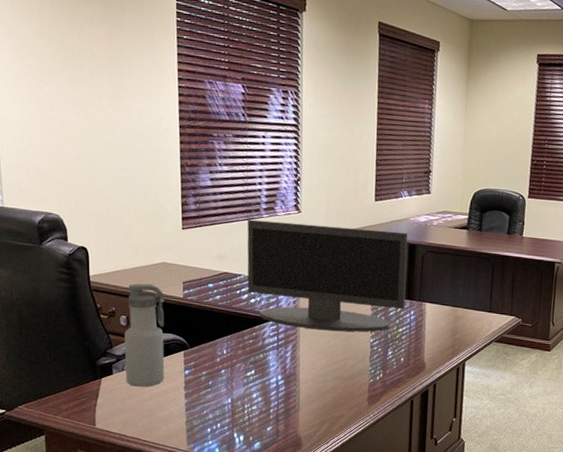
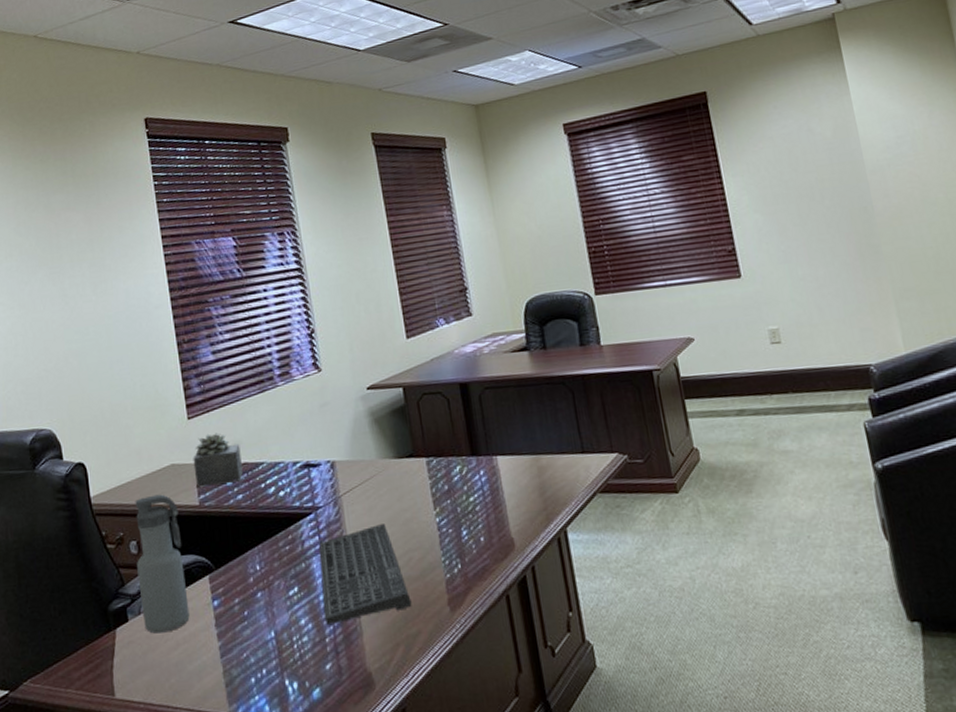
succulent plant: none [182,244,224,286] -> present [193,433,243,487]
monitor: present [247,219,408,332] -> none [261,370,472,519]
keyboard: none [271,336,341,401] -> present [319,524,412,625]

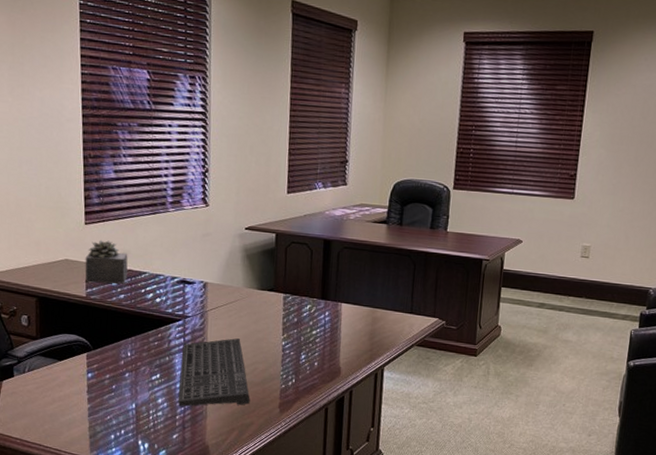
water bottle: present [135,494,190,634] -> none [25,281,67,391]

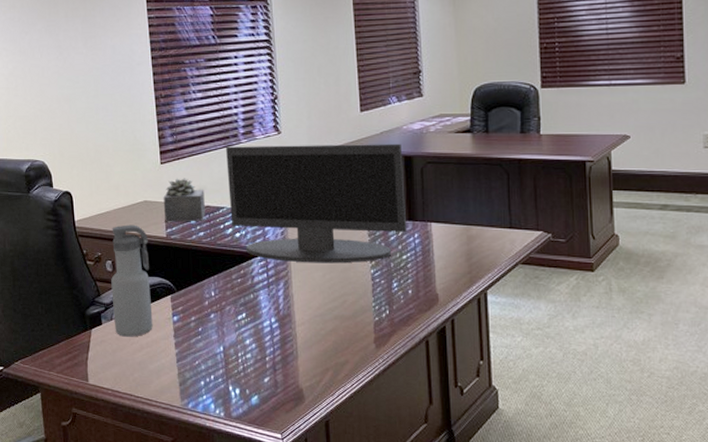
water bottle: none [25,281,67,391] -> present [111,224,153,337]
monitor: none [152,213,323,334] -> present [226,143,407,263]
keyboard: present [177,338,250,407] -> none [266,270,343,347]

